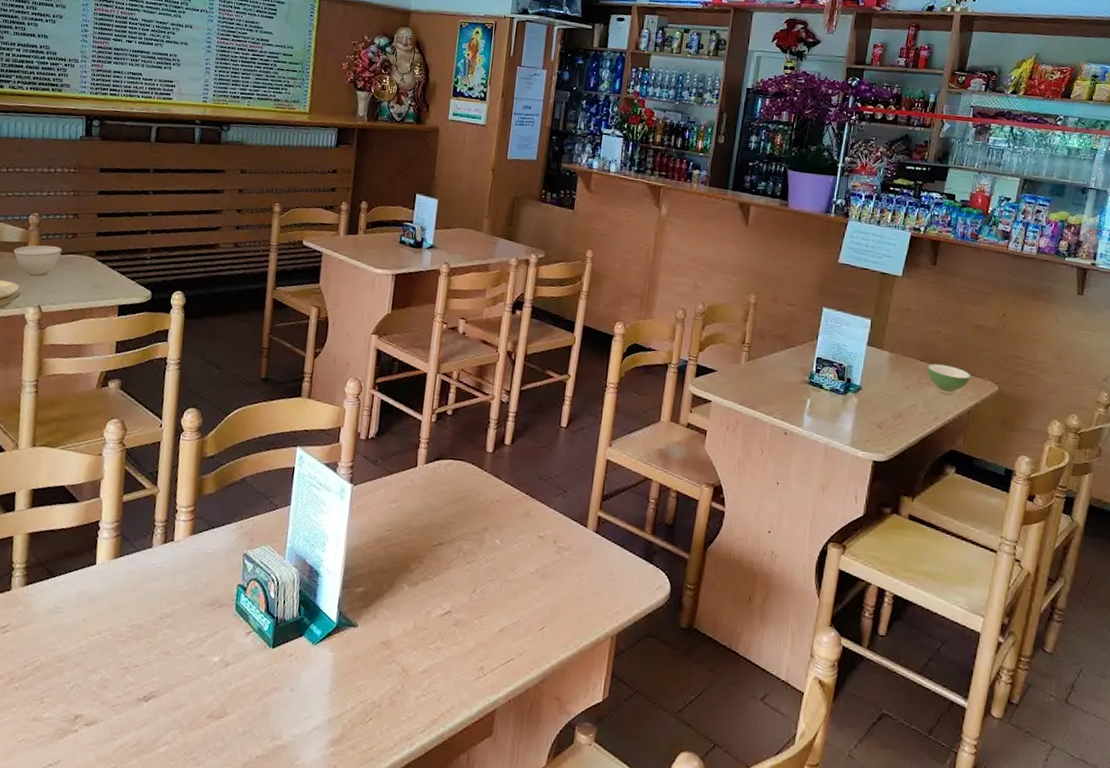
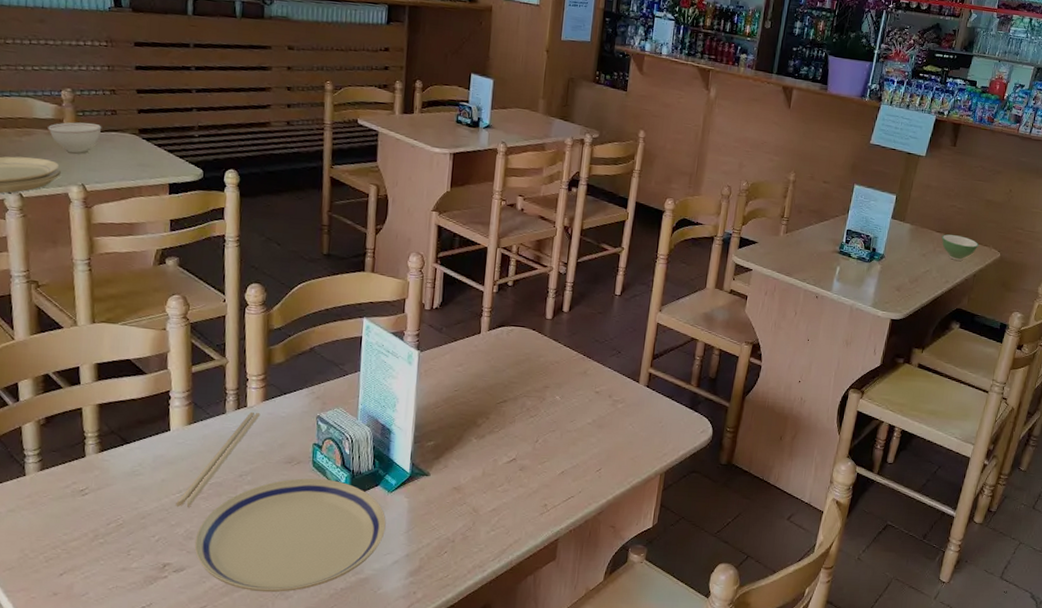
chopsticks: none [94,547,187,651] -> present [176,412,261,507]
plate: none [108,623,309,757] -> present [194,478,386,593]

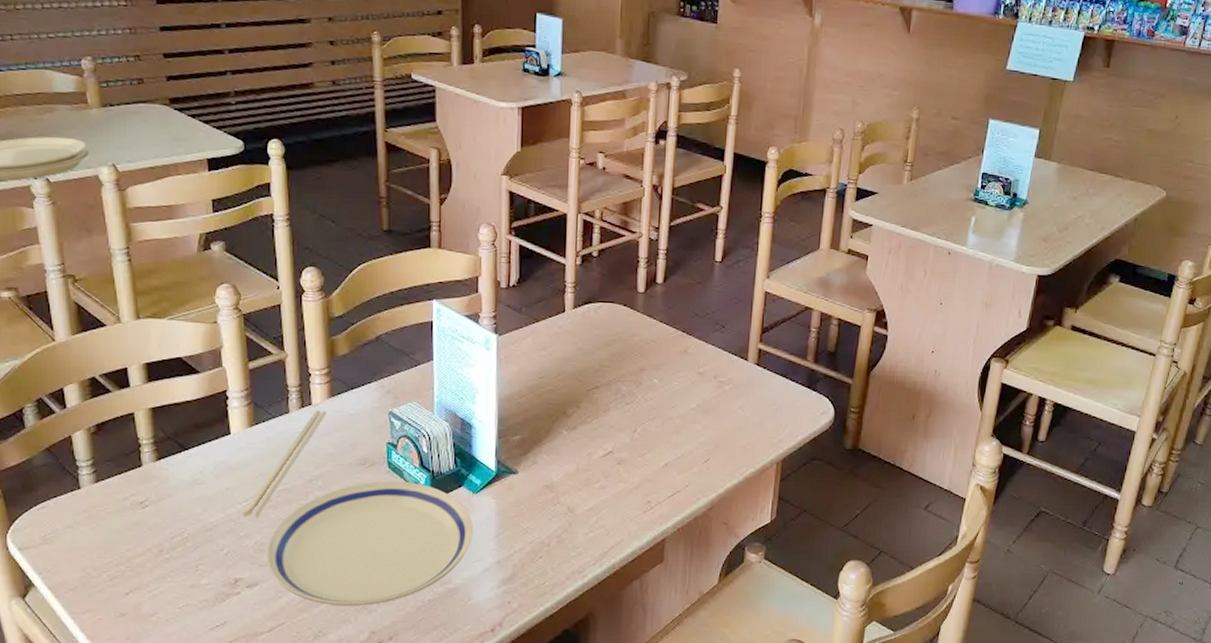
bowl: present [48,122,102,154] -> none [70,94,129,131]
bowl: present [941,234,980,262] -> none [1095,172,1141,204]

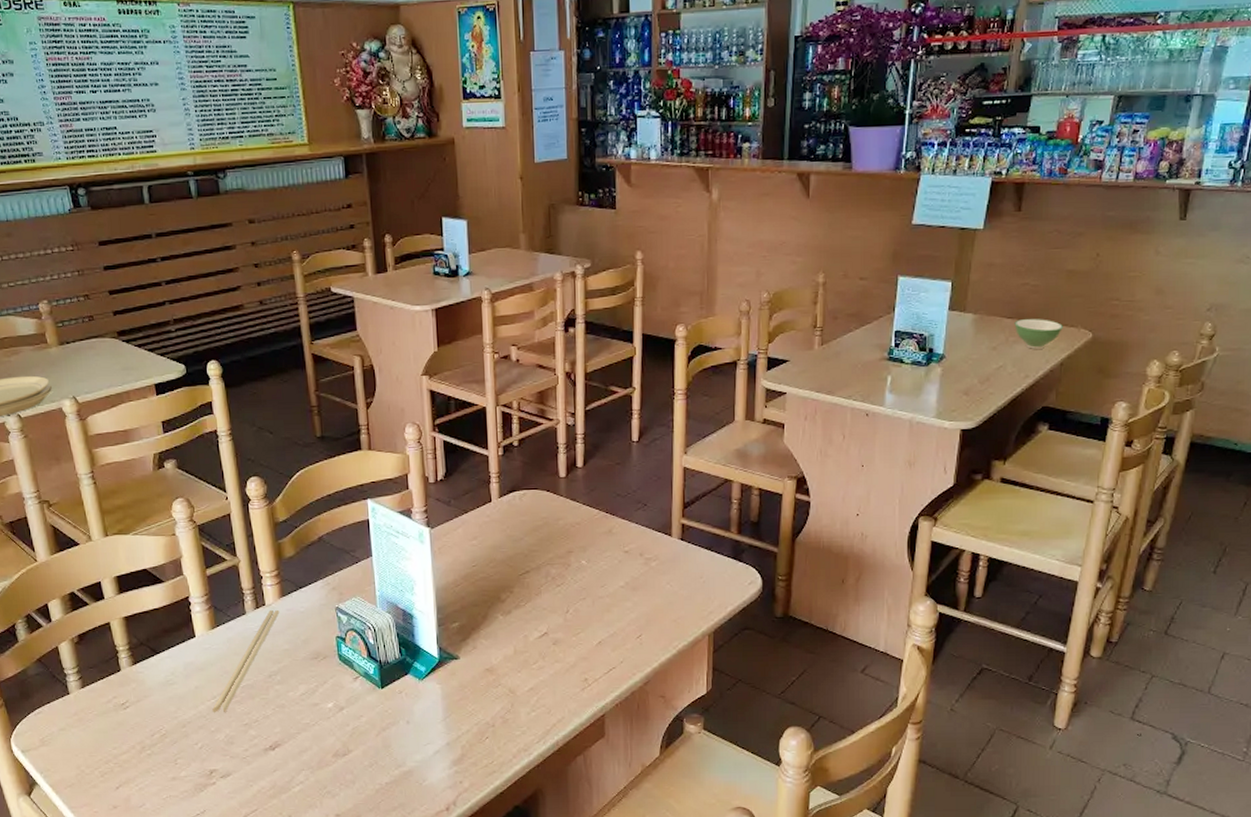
plate: present [266,480,473,607] -> none [236,672,422,792]
bowl: none [1095,172,1141,204] -> present [1014,319,1064,350]

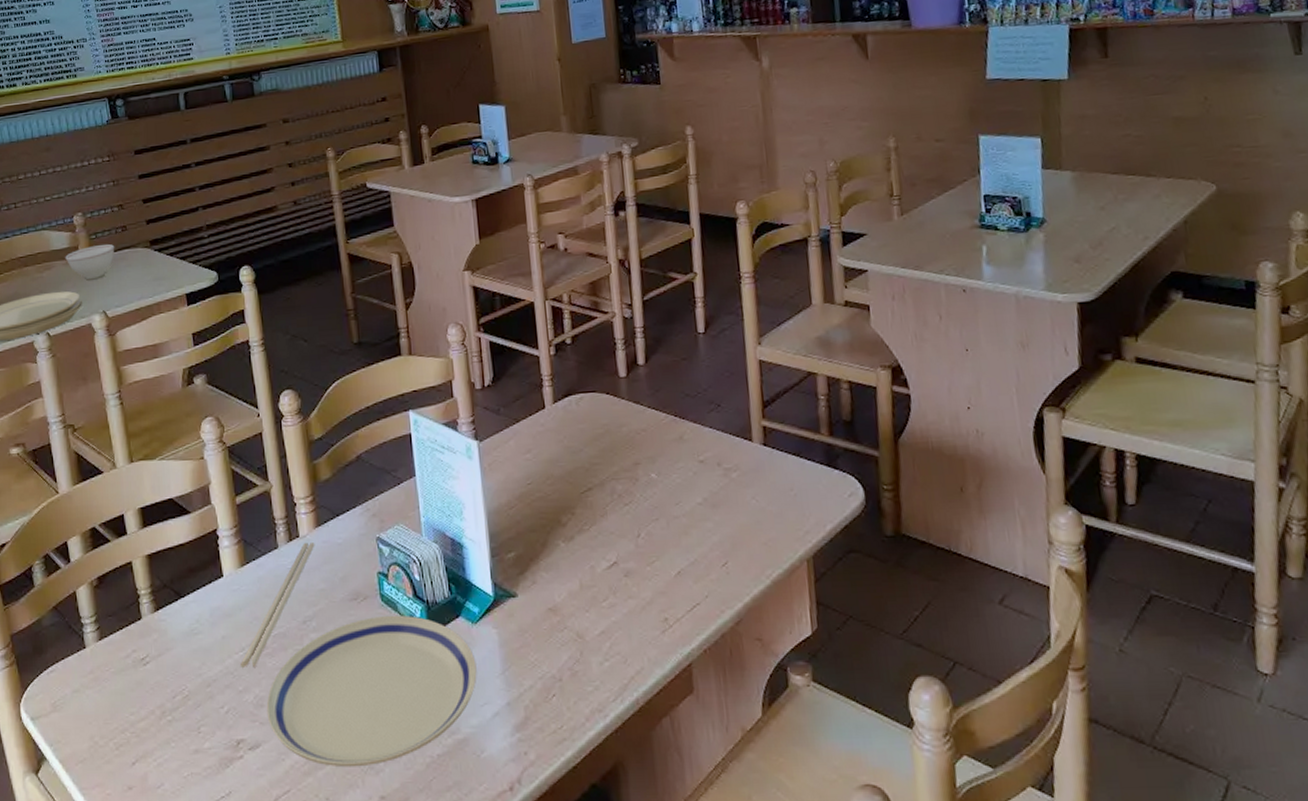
bowl: none [32,333,83,367] -> present [65,244,115,280]
plate: none [236,672,422,792] -> present [266,615,477,768]
bowl: present [1014,319,1064,350] -> none [1121,172,1181,208]

